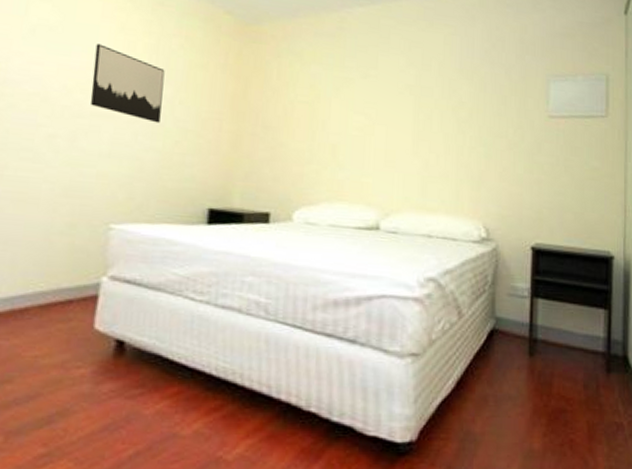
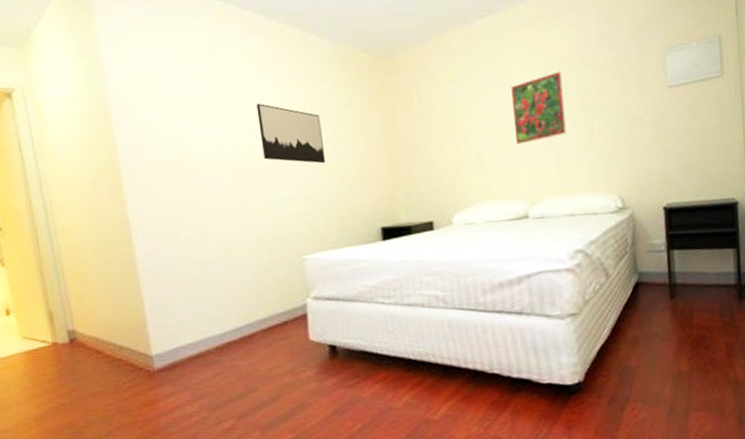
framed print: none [378,76,437,146] -> present [511,71,566,145]

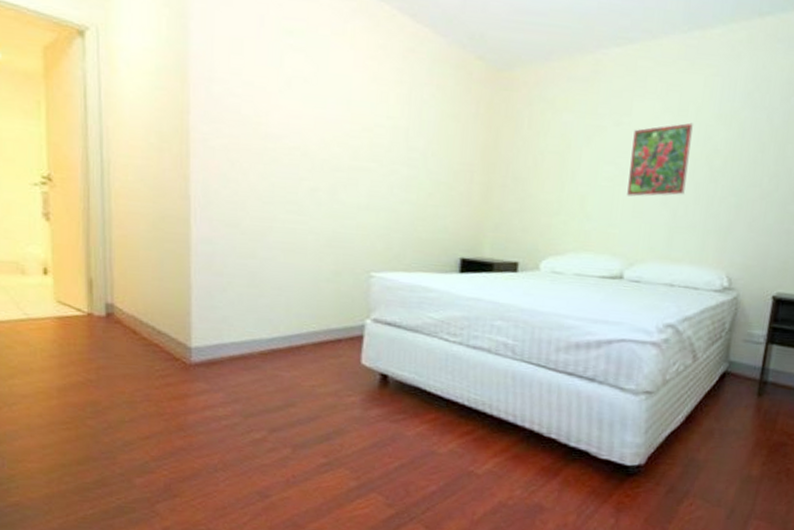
wall art: present [256,103,325,164] -> none [347,95,417,176]

